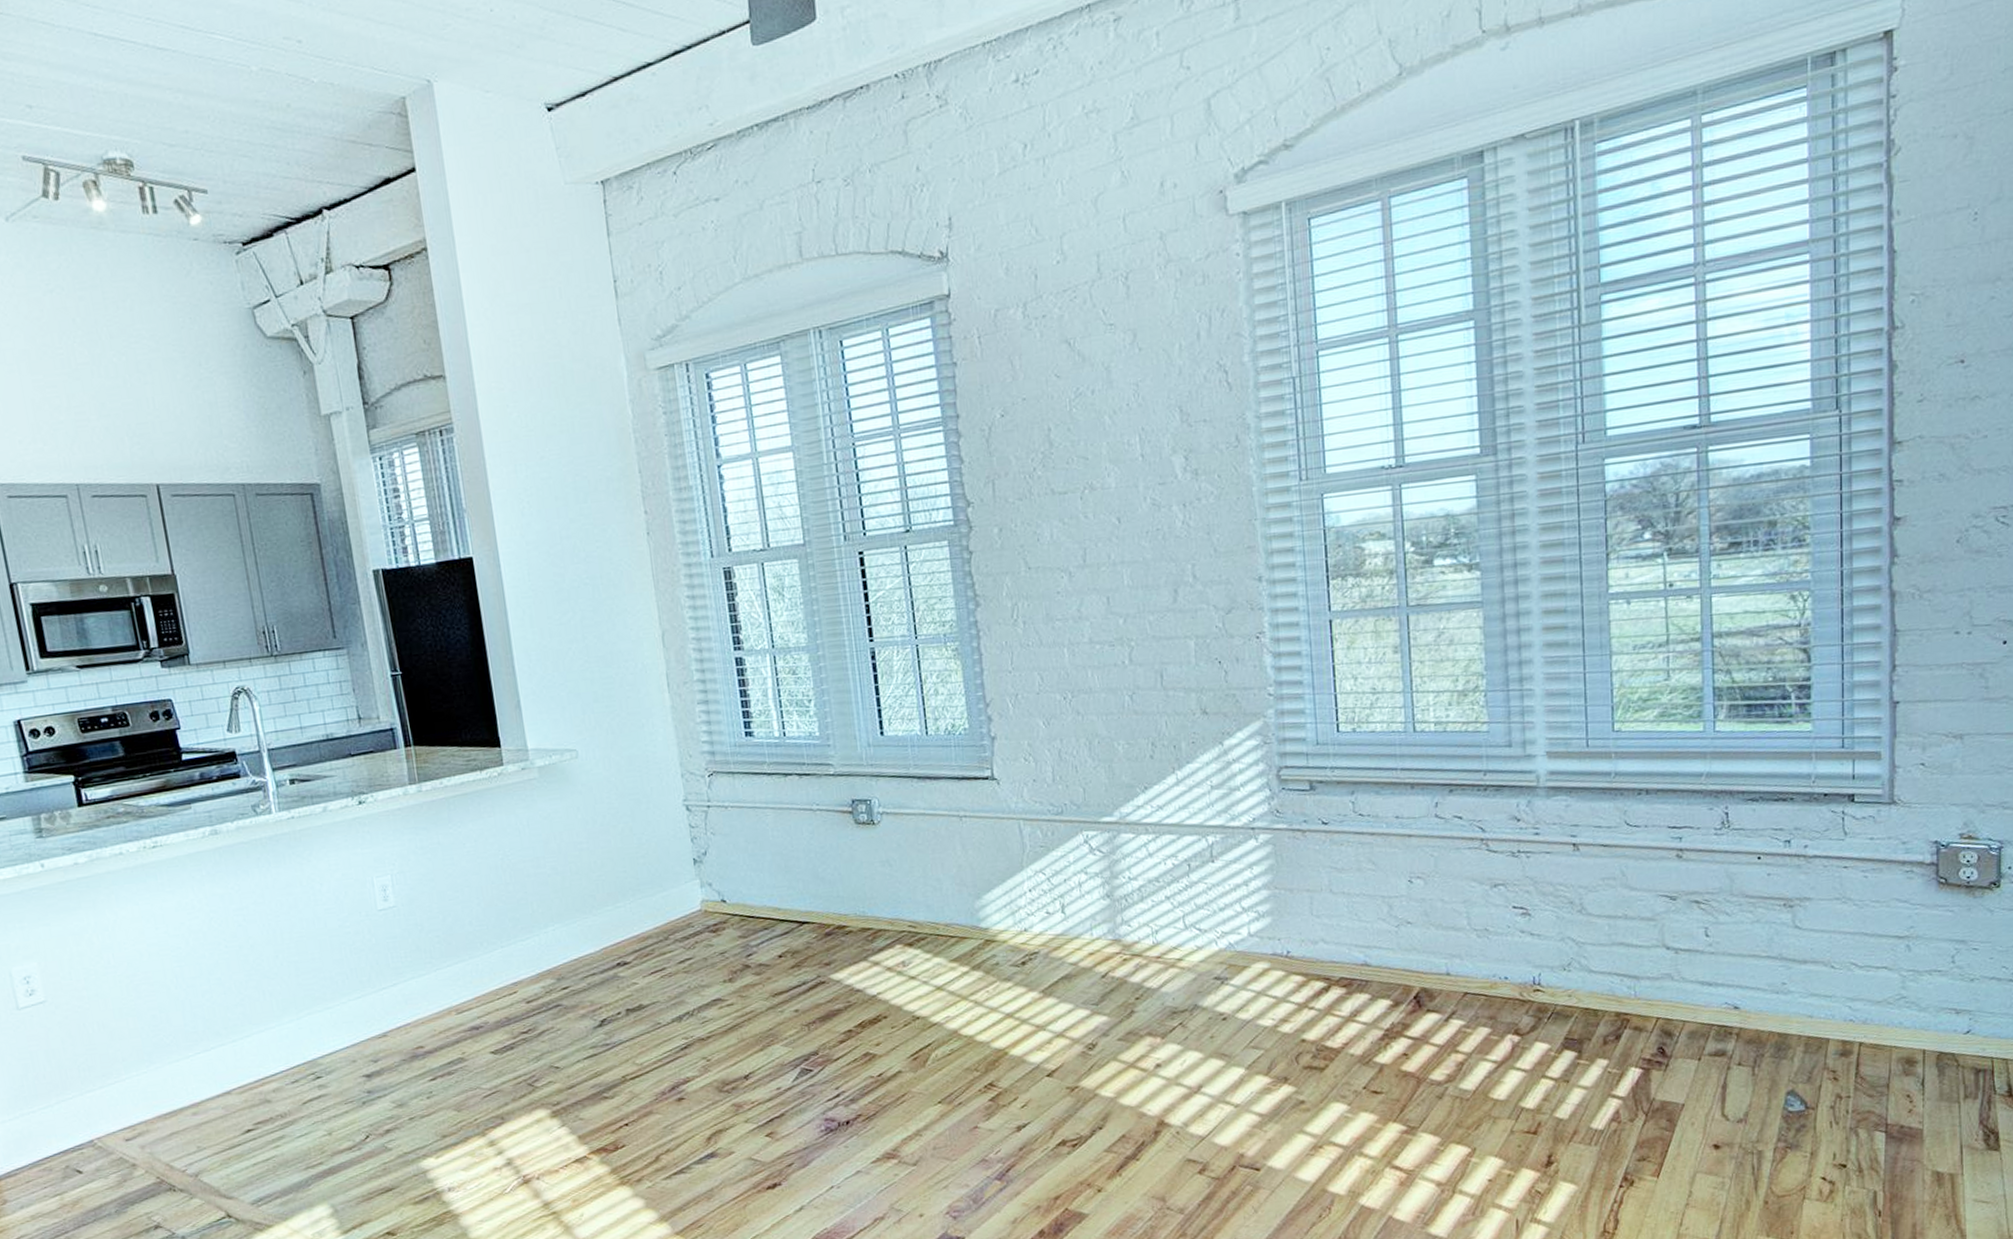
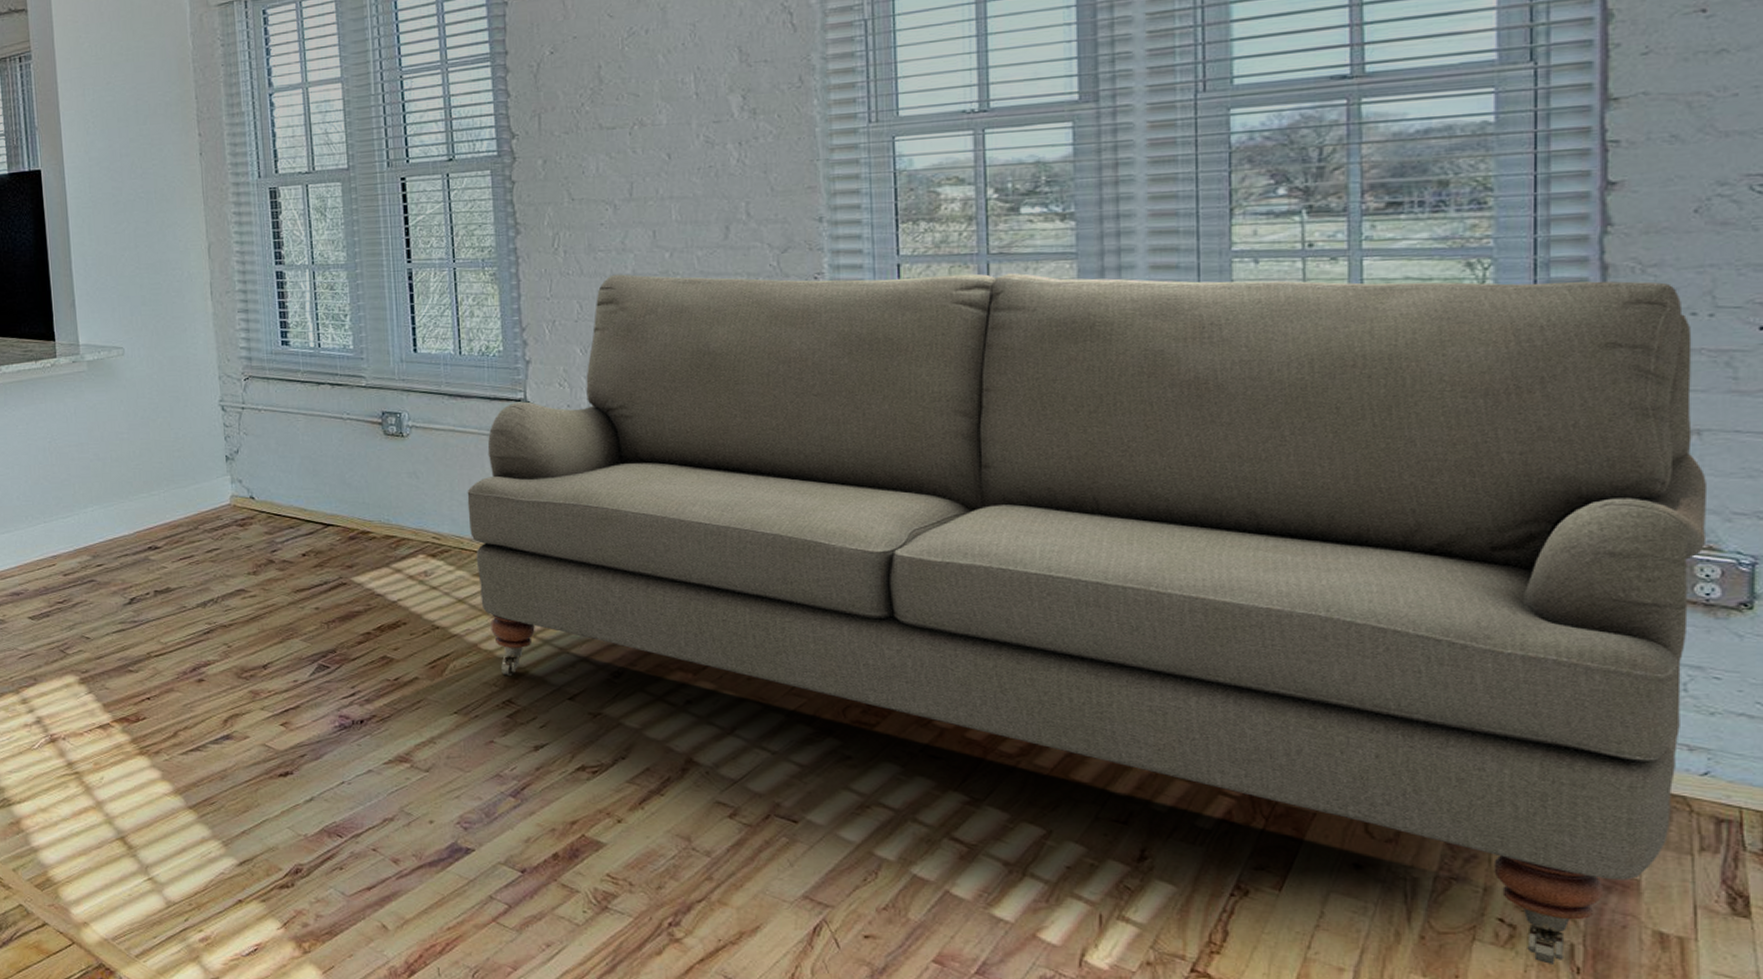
sofa: none [940,605,1968,1212] -> present [467,273,1707,964]

